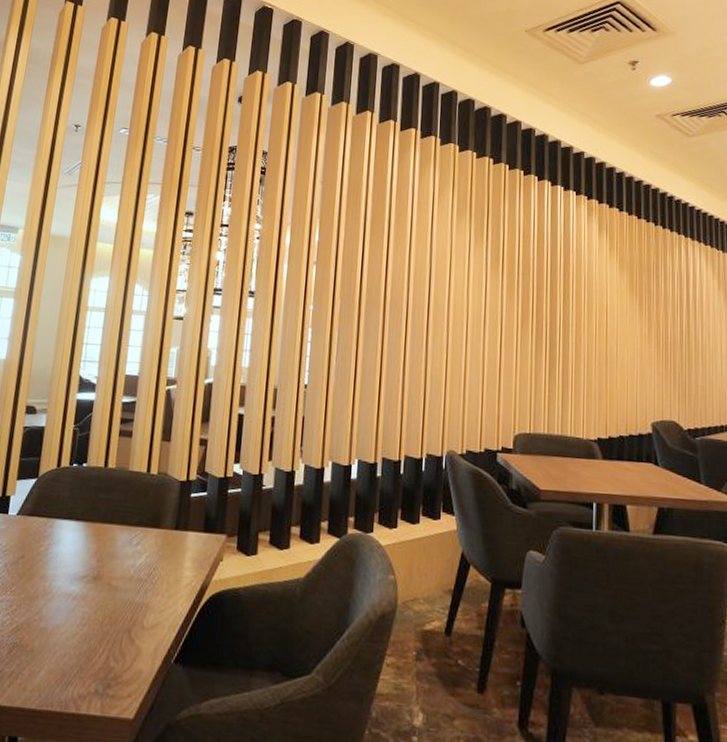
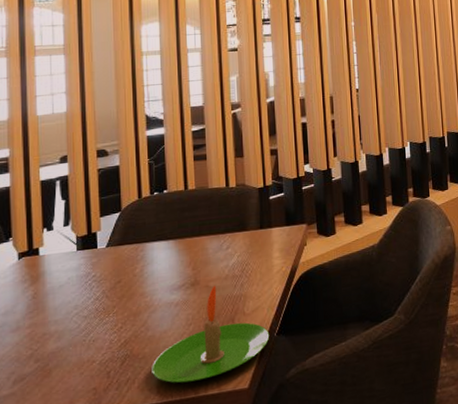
candle: none [36,584,167,695] -> present [152,285,270,383]

